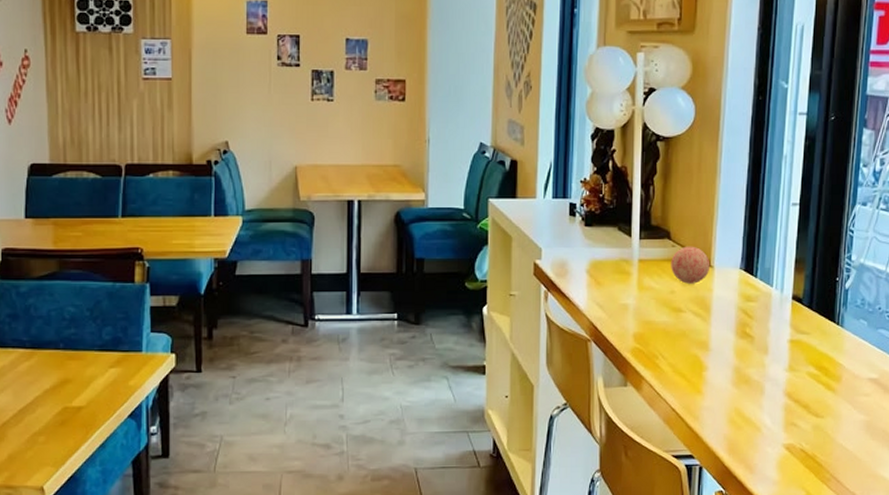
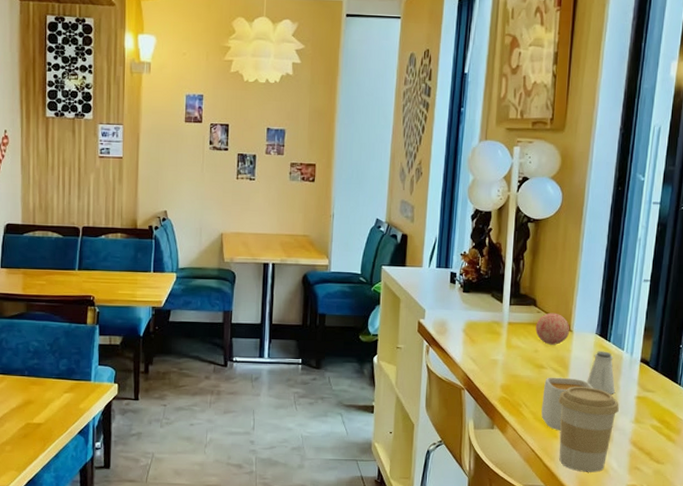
mug: none [681,321,740,385] -> present [541,377,594,431]
coffee cup: none [701,332,770,432] -> present [559,386,619,473]
saltshaker: none [732,289,764,339] -> present [587,351,615,394]

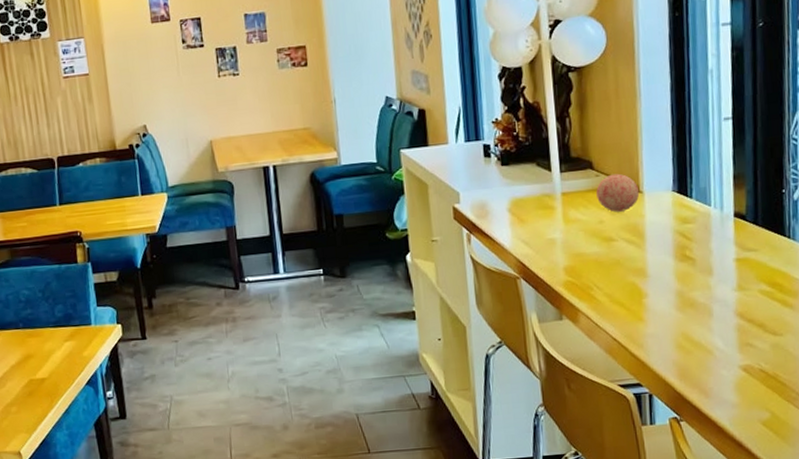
mug: present [541,377,594,431] -> none [617,247,680,312]
coffee cup: present [559,386,619,473] -> none [638,255,715,358]
saltshaker: present [587,351,615,394] -> none [669,210,707,261]

